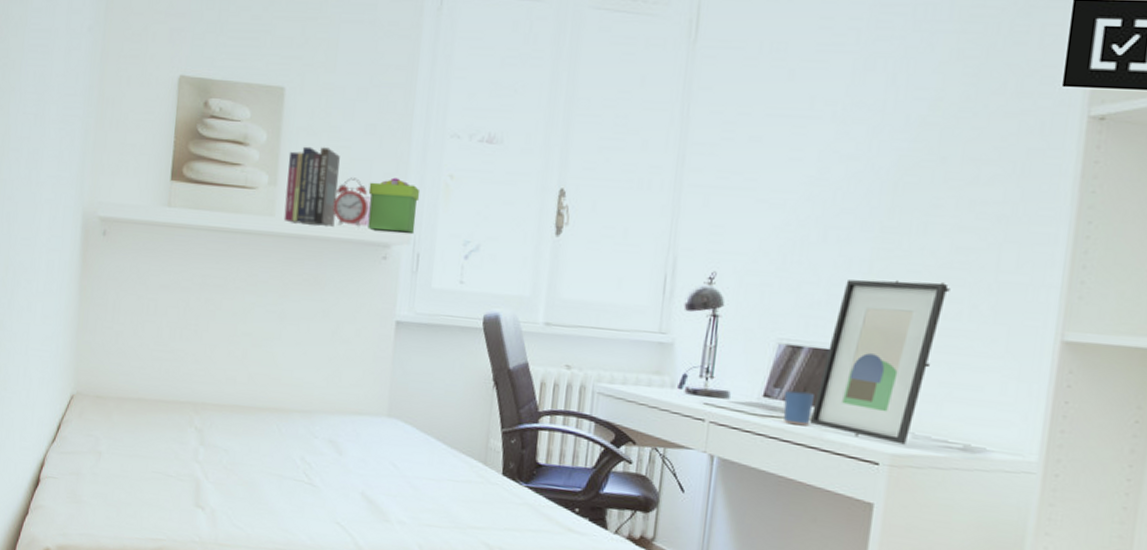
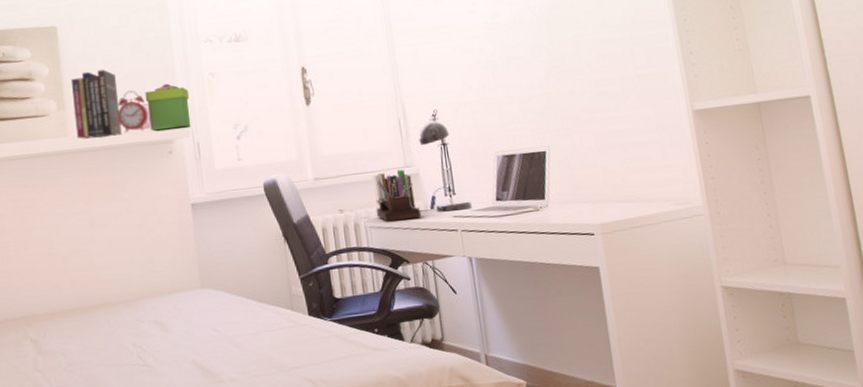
desk organizer: none [609,337,666,397] -> present [376,175,422,222]
books: none [612,333,664,383] -> present [372,169,416,210]
mug: present [783,390,814,426] -> none [512,189,536,218]
picture frame: present [809,279,950,445] -> none [533,84,609,217]

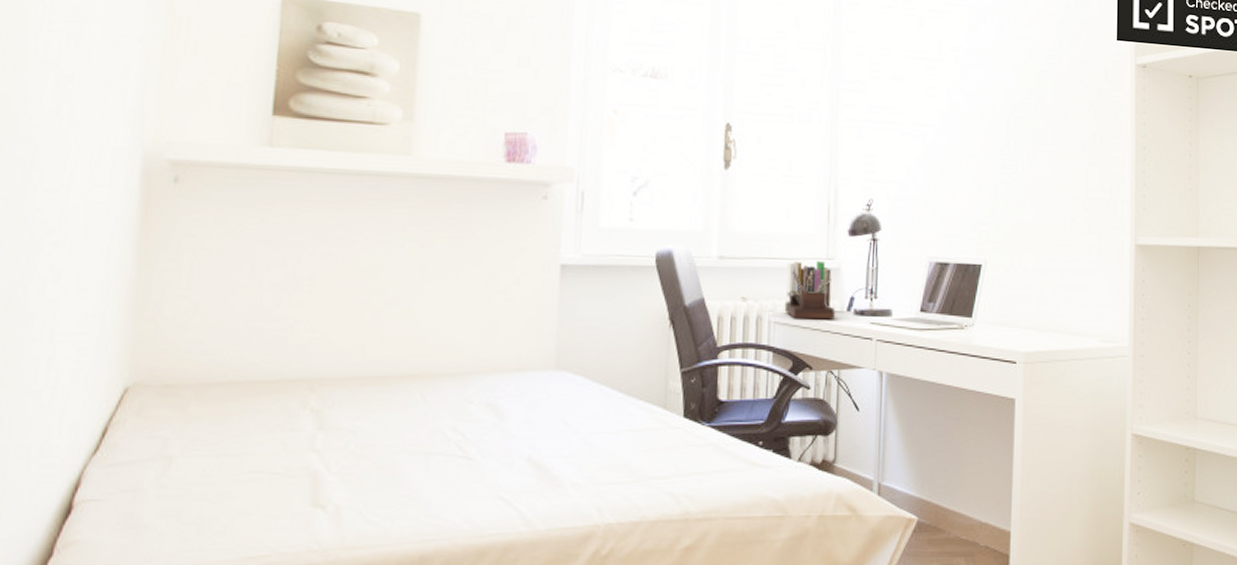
books: present [70,69,122,139] -> none [423,78,490,166]
alarm clock: present [117,90,148,133] -> none [483,112,525,165]
decorative box: present [145,83,191,132] -> none [524,112,583,172]

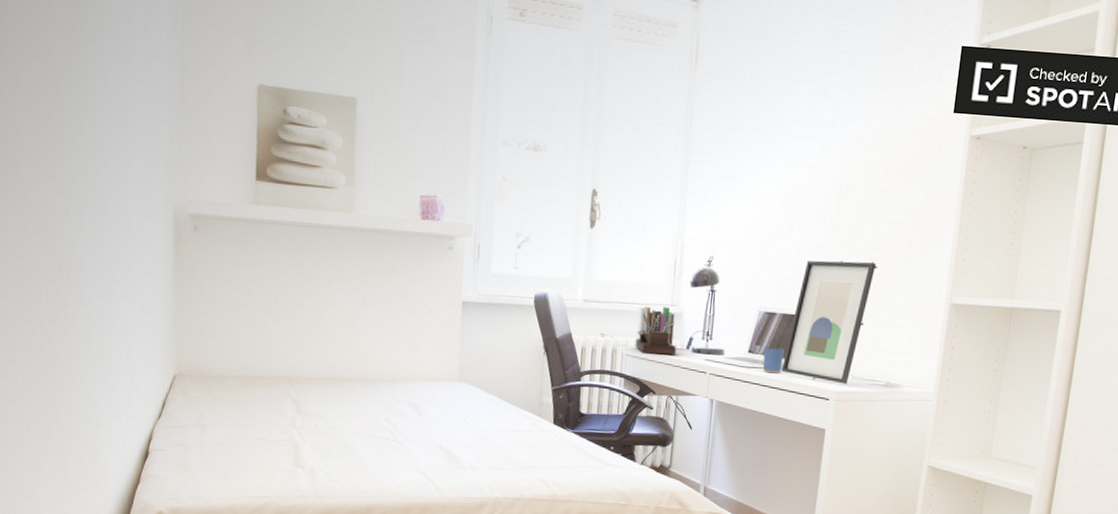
mug: none [937,303,961,335] -> present [762,346,784,374]
picture frame: none [959,200,1056,343] -> present [781,260,878,384]

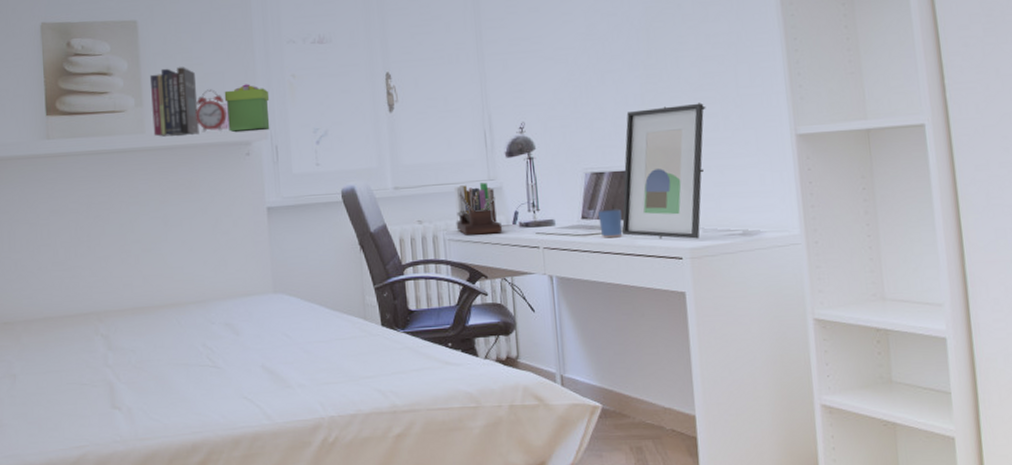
books: none [361,151,409,222] -> present [149,67,199,137]
alarm clock: none [404,179,435,222] -> present [196,89,227,133]
decorative box: none [434,179,479,228] -> present [224,84,270,133]

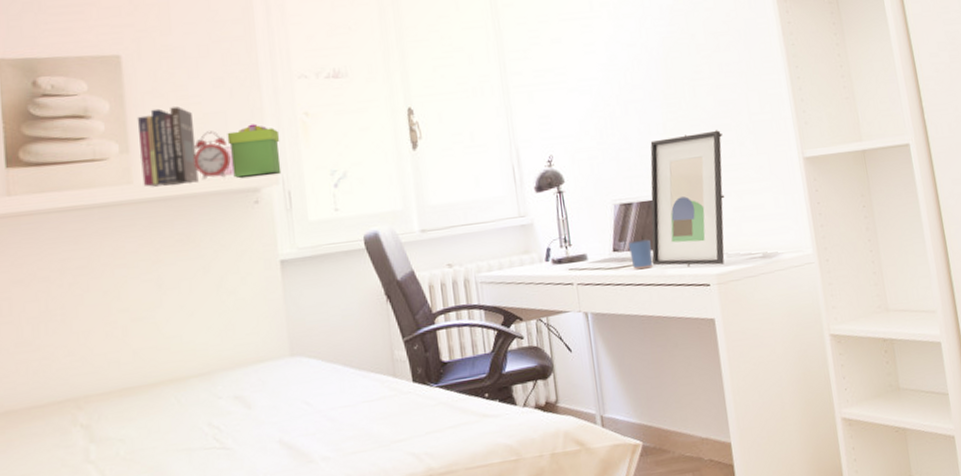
books: present [453,182,497,223] -> none [483,219,530,263]
desk organizer: present [456,187,503,235] -> none [487,226,536,277]

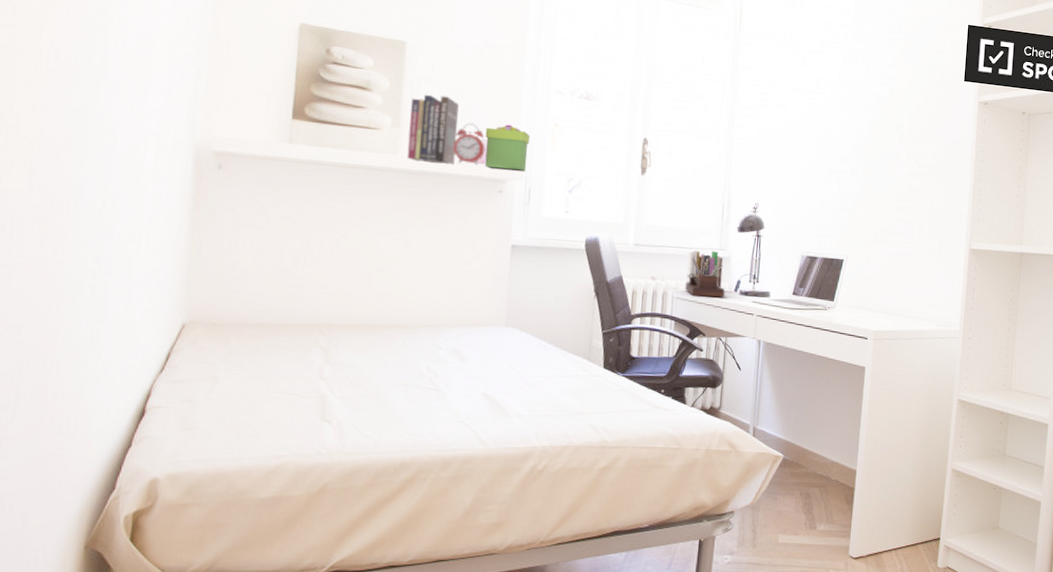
books: none [483,219,530,263] -> present [686,251,723,288]
desk organizer: none [487,226,536,277] -> present [685,254,726,298]
mug: present [629,239,653,270] -> none [806,289,826,314]
picture frame: present [650,130,725,268] -> none [823,208,906,324]

